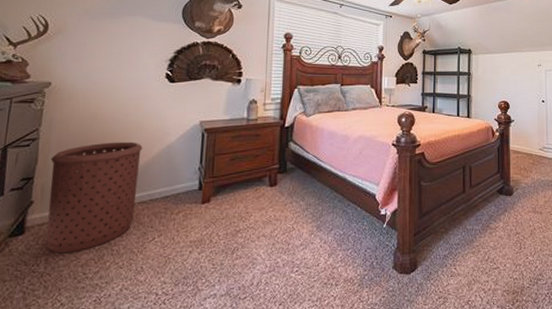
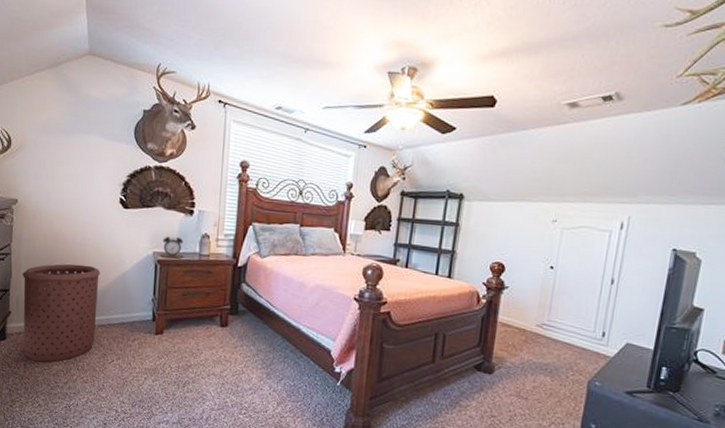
alarm clock: none [207,103,231,127] -> present [160,234,184,260]

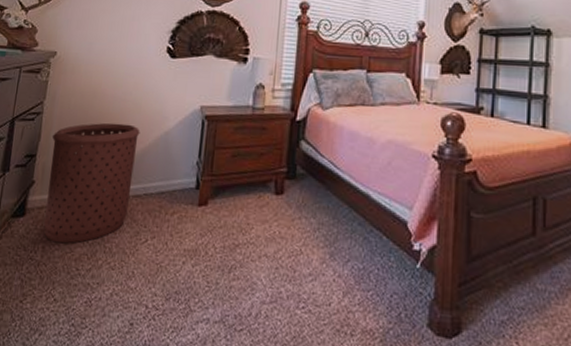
alarm clock: present [160,234,184,260] -> none [208,86,236,115]

